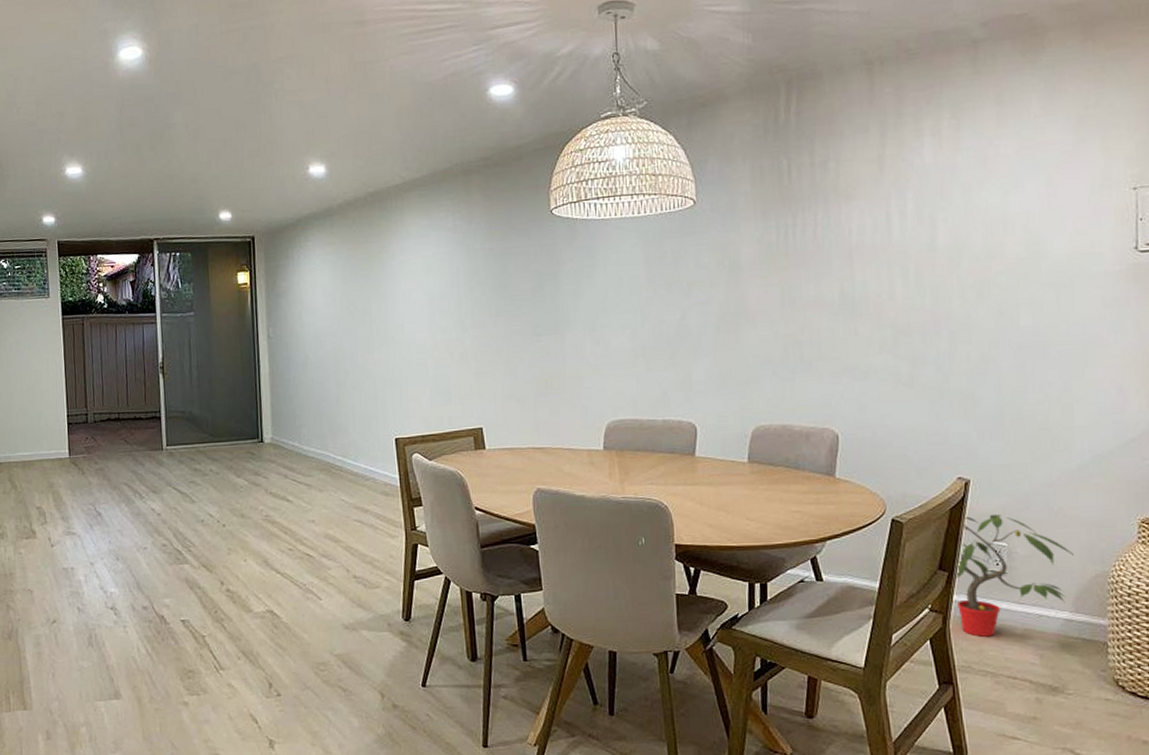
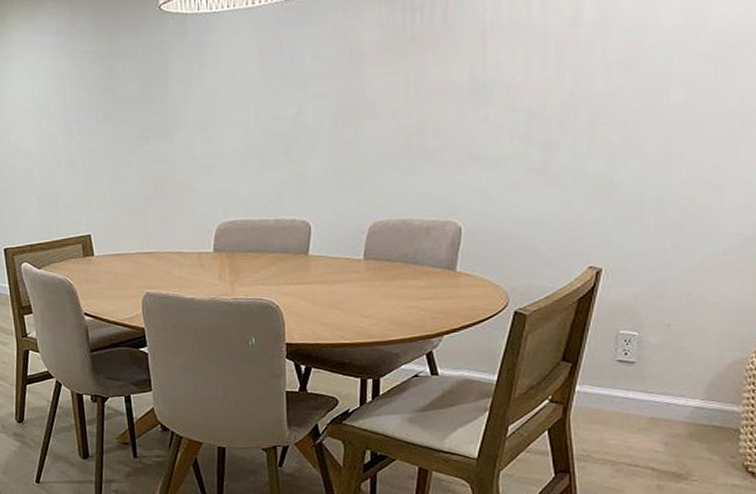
potted plant: present [954,515,1074,637] -> none [579,303,711,426]

